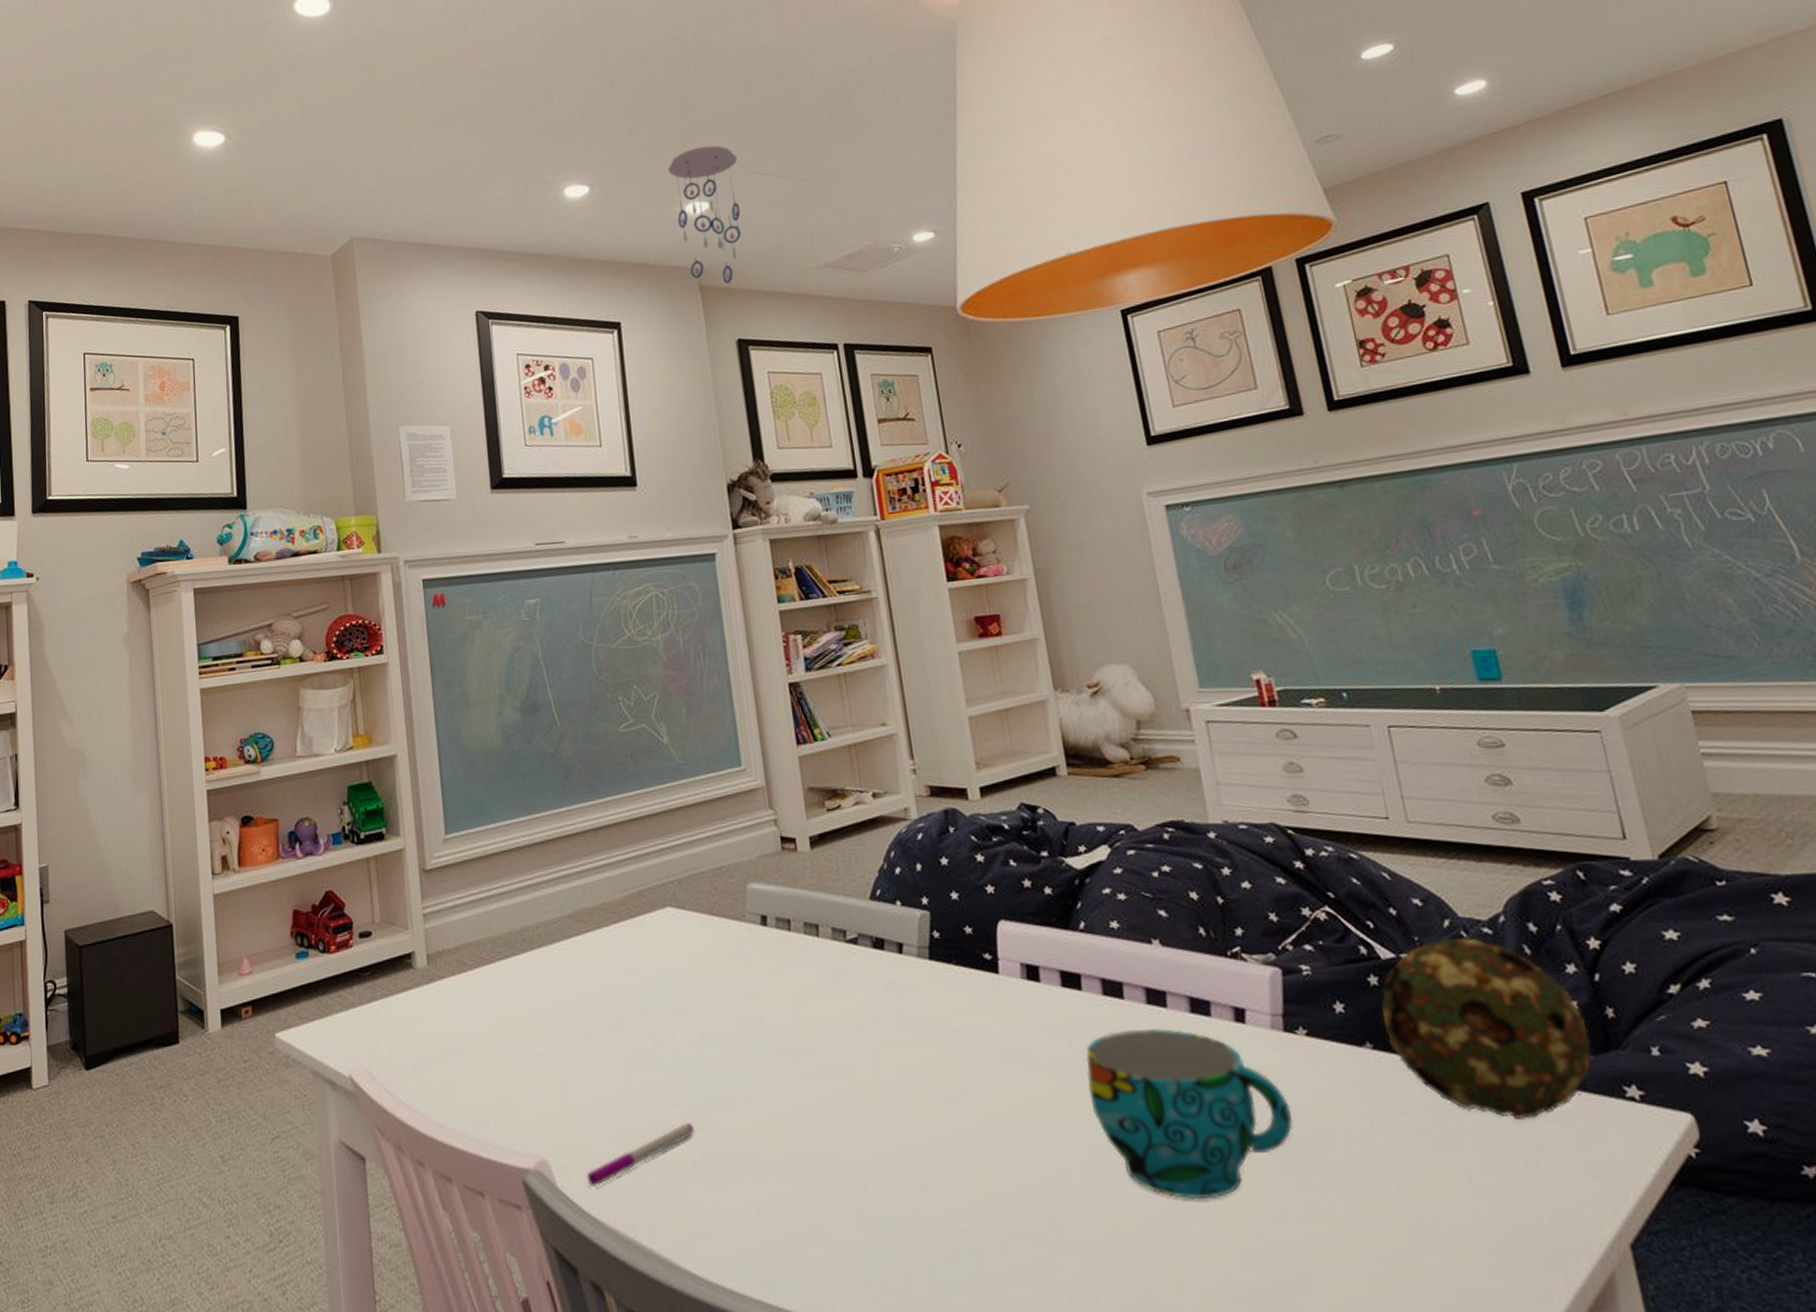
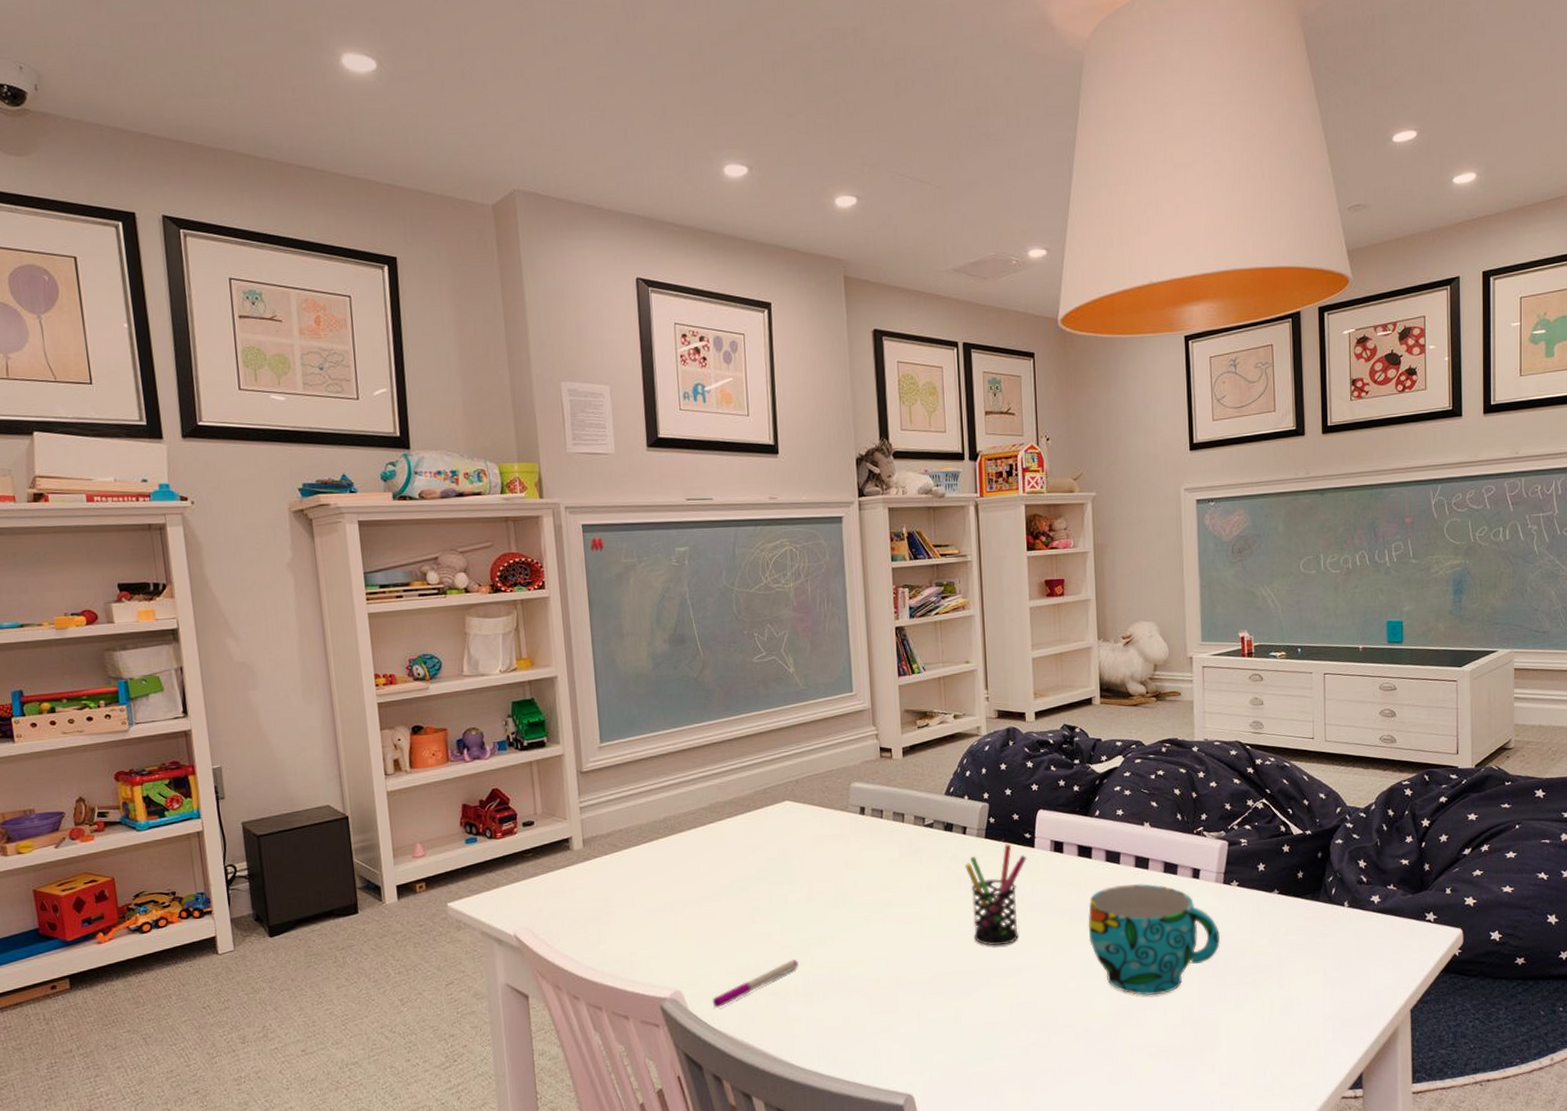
ceiling mobile: present [667,145,741,299] -> none [821,142,885,291]
pen holder: none [905,968,991,1114] -> present [965,844,1026,946]
decorative ball: present [1381,937,1592,1121] -> none [1287,819,1412,937]

